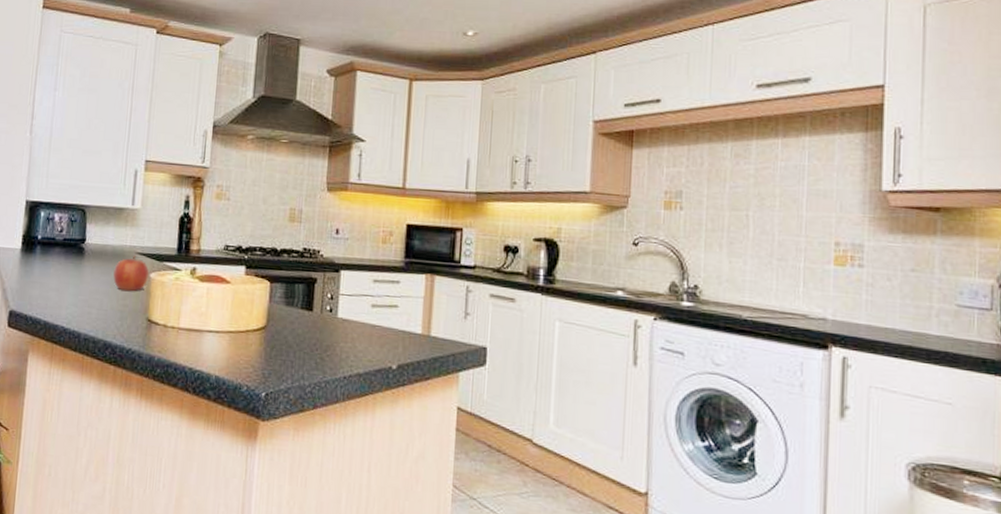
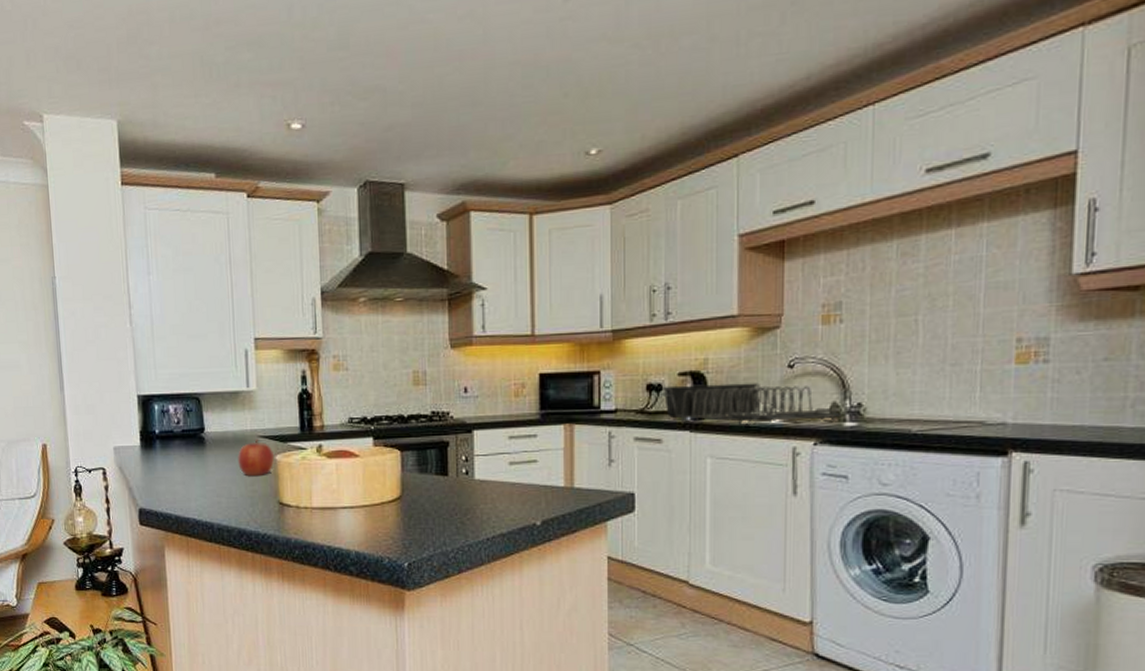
dish rack: none [517,249,680,301] -> present [661,383,842,427]

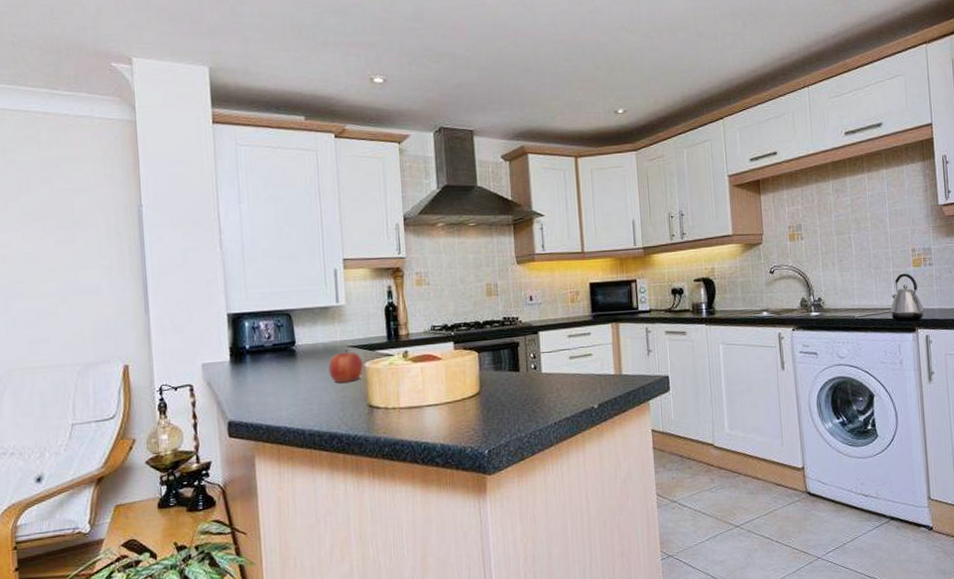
dish rack: present [661,383,842,427] -> none [682,285,809,319]
kettle: none [969,372,1027,440] -> present [890,273,925,321]

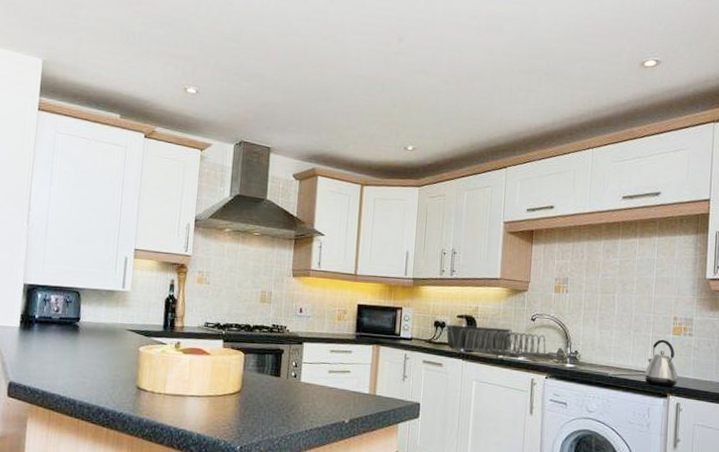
fruit: present [328,348,364,384] -> none [106,331,139,364]
dish rack: none [682,285,809,319] -> present [444,324,565,363]

